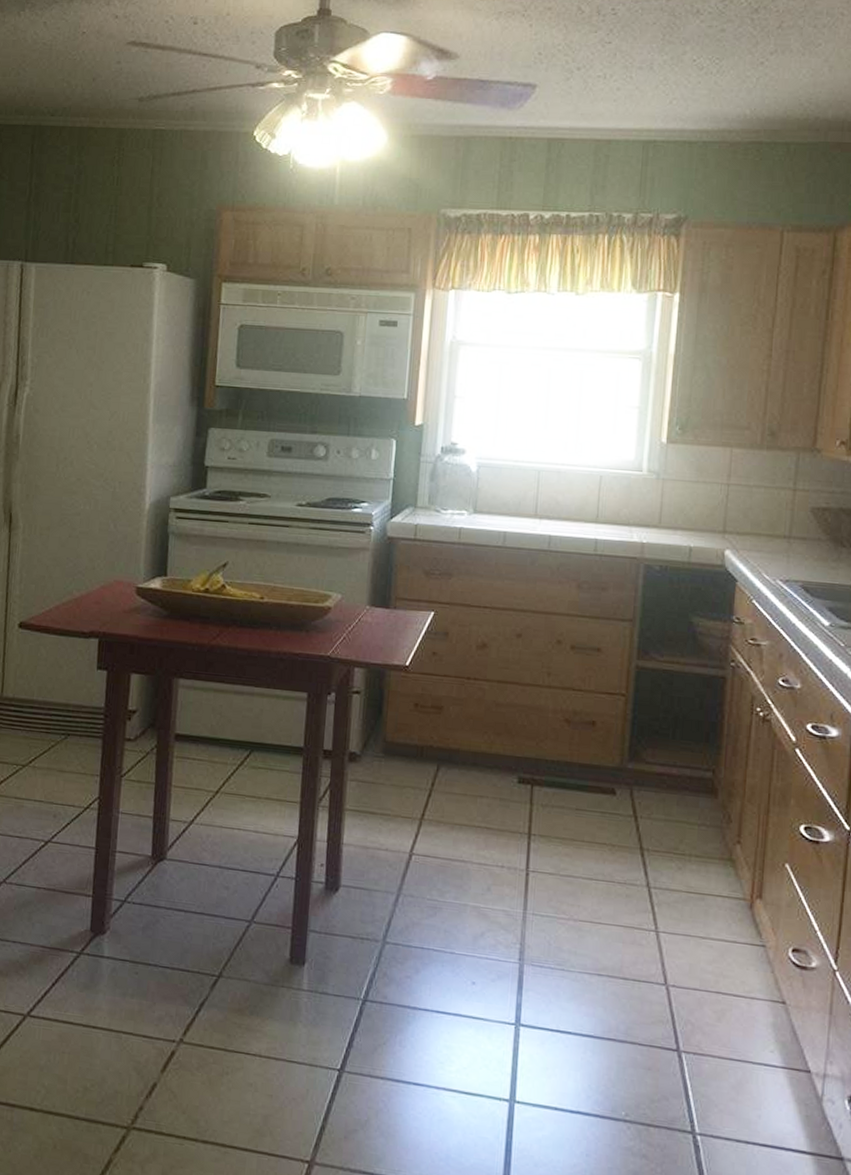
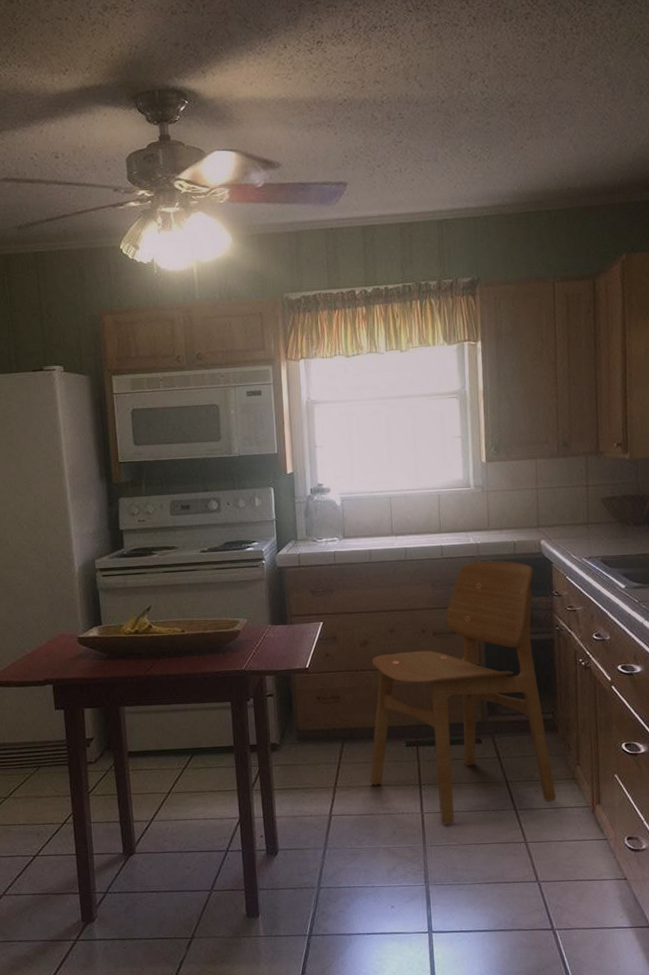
dining chair: none [466,564,710,891] -> present [370,560,556,824]

